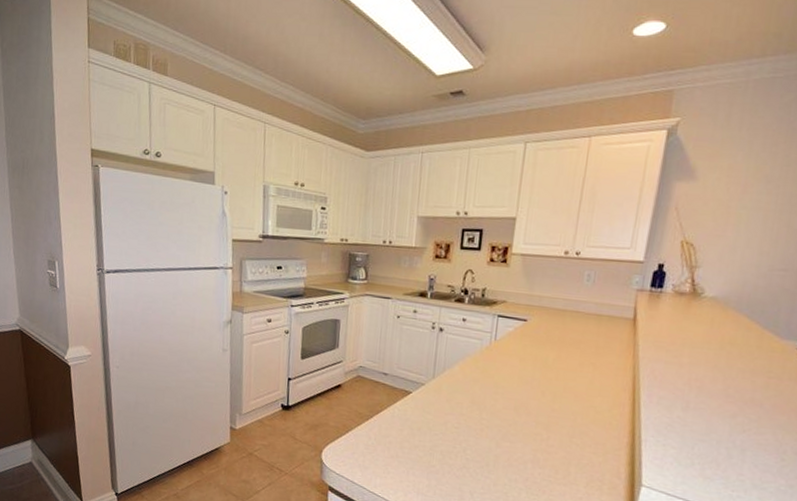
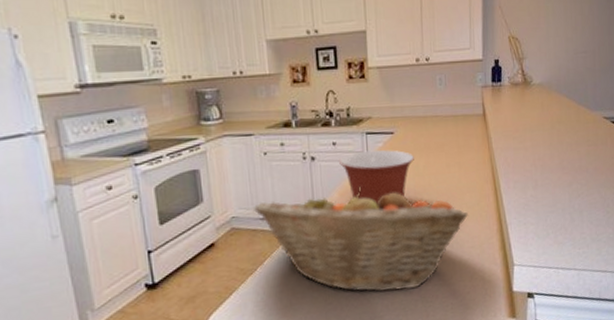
fruit basket: none [380,358,596,477] -> present [254,185,468,292]
mixing bowl: none [466,332,545,388] -> present [339,150,414,206]

